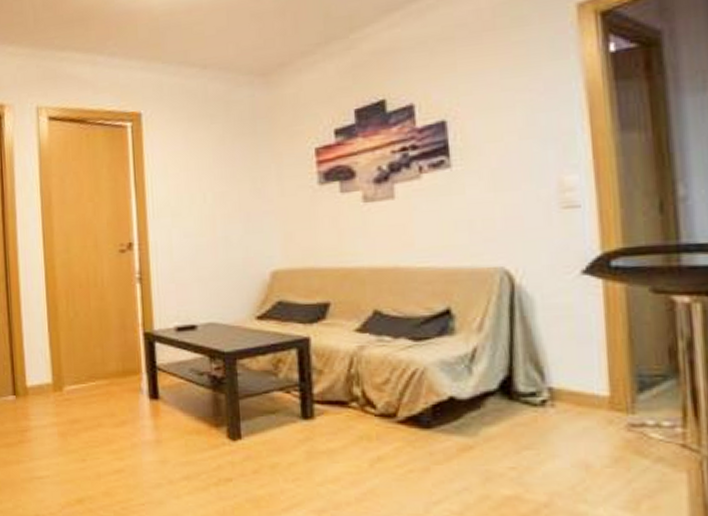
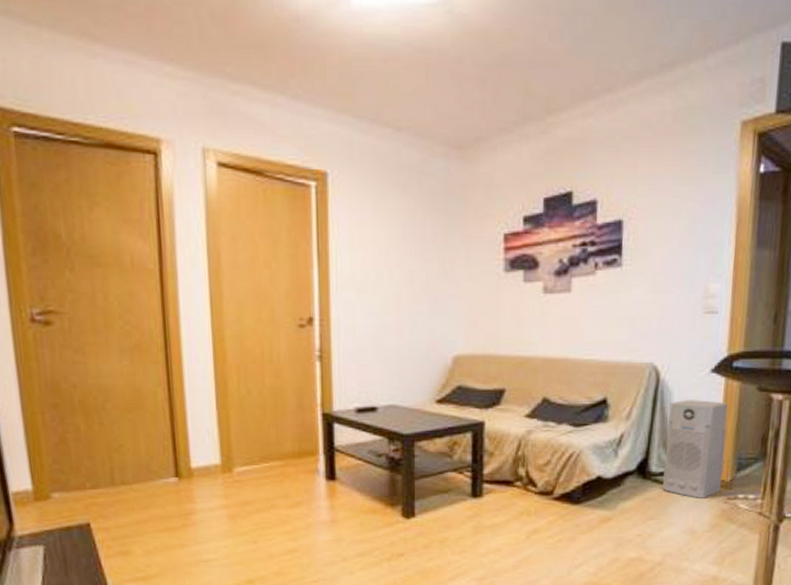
air purifier: none [532,306,619,425] -> present [662,400,728,498]

